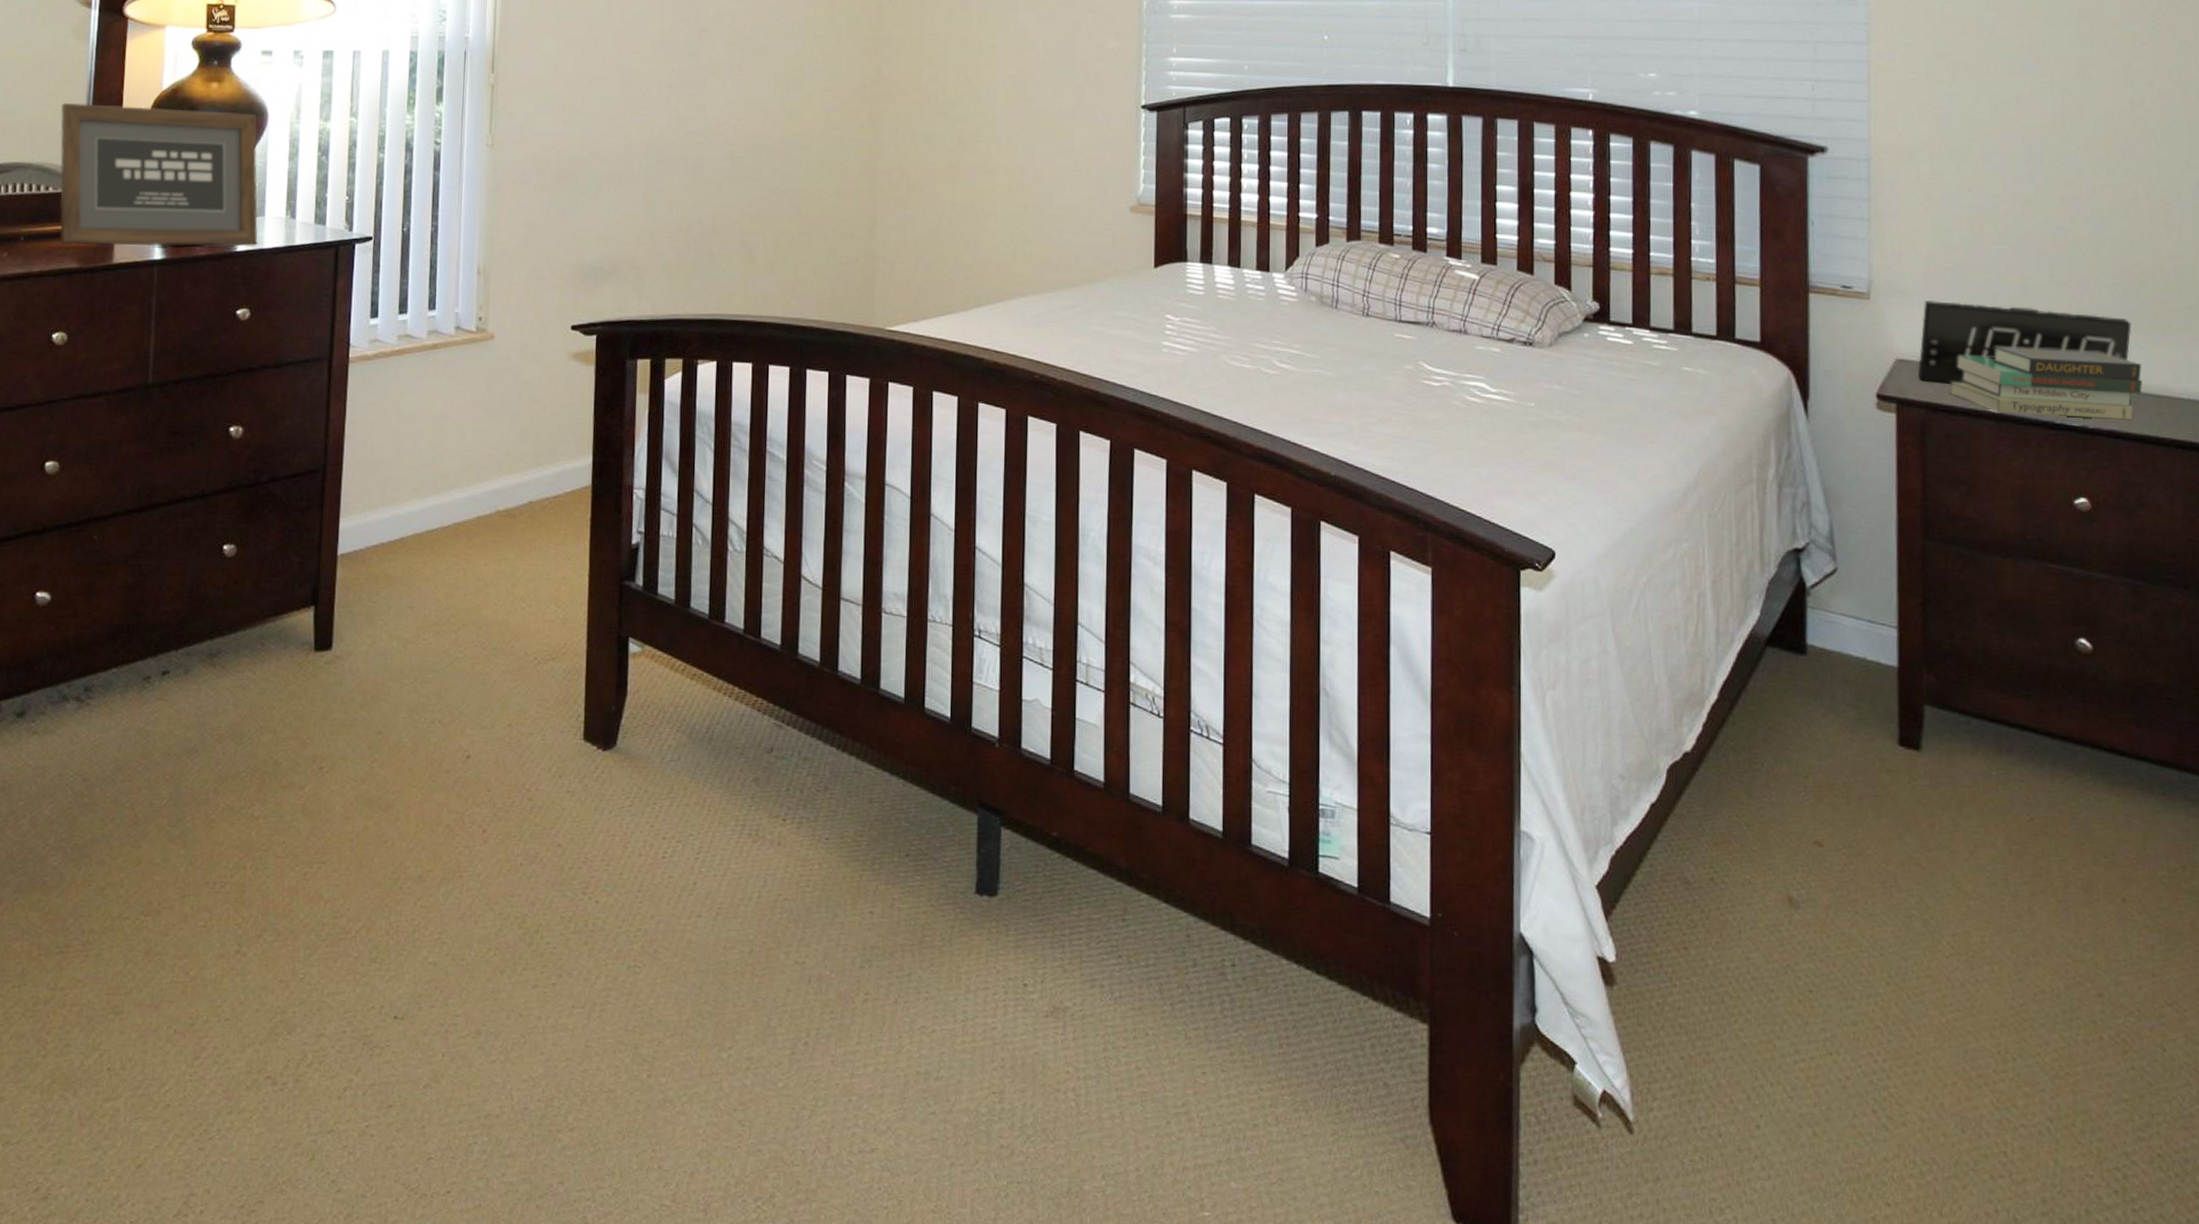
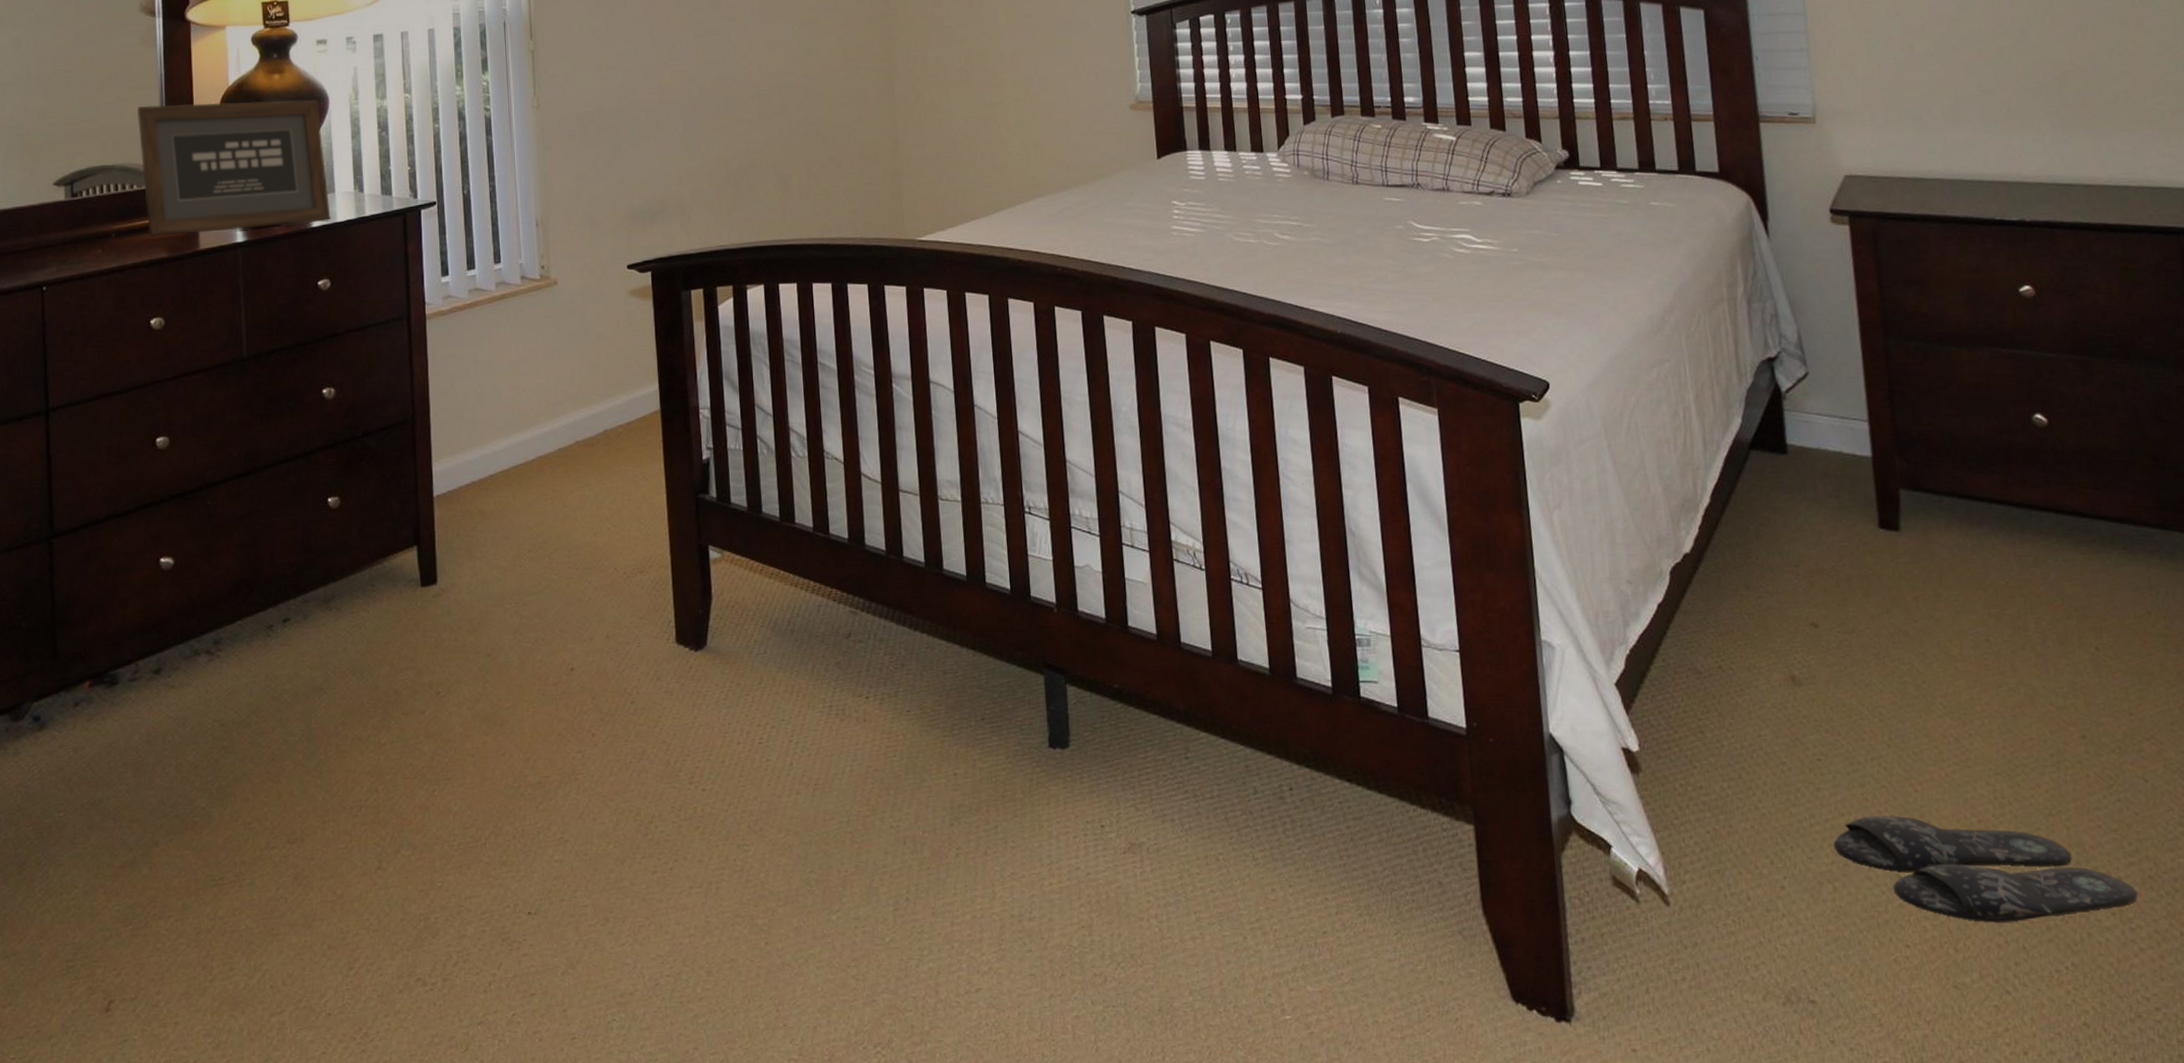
slippers: none [1817,1058,2144,1190] -> present [1833,815,2138,923]
alarm clock: present [1918,300,2132,384] -> none [1864,115,2058,194]
books: present [1949,346,2142,420] -> none [1896,150,2072,216]

